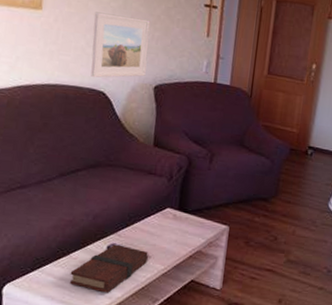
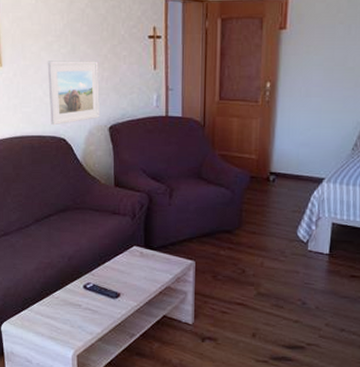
book: present [70,244,149,293] -> none [54,283,121,329]

